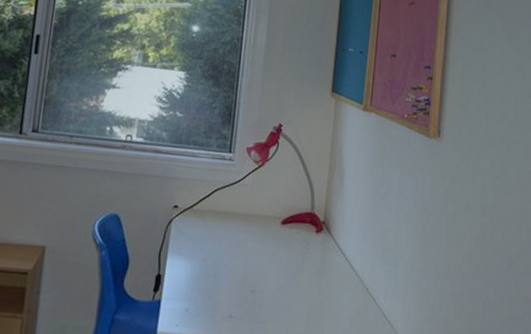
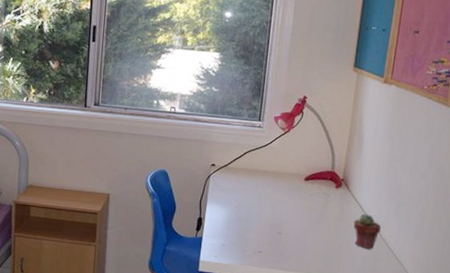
potted succulent: none [337,263,367,307] -> present [353,214,381,249]

